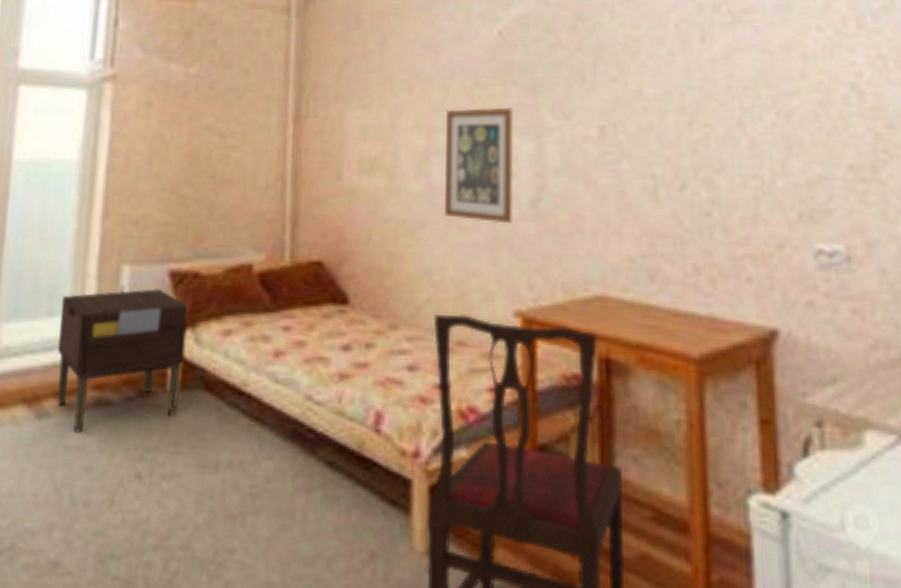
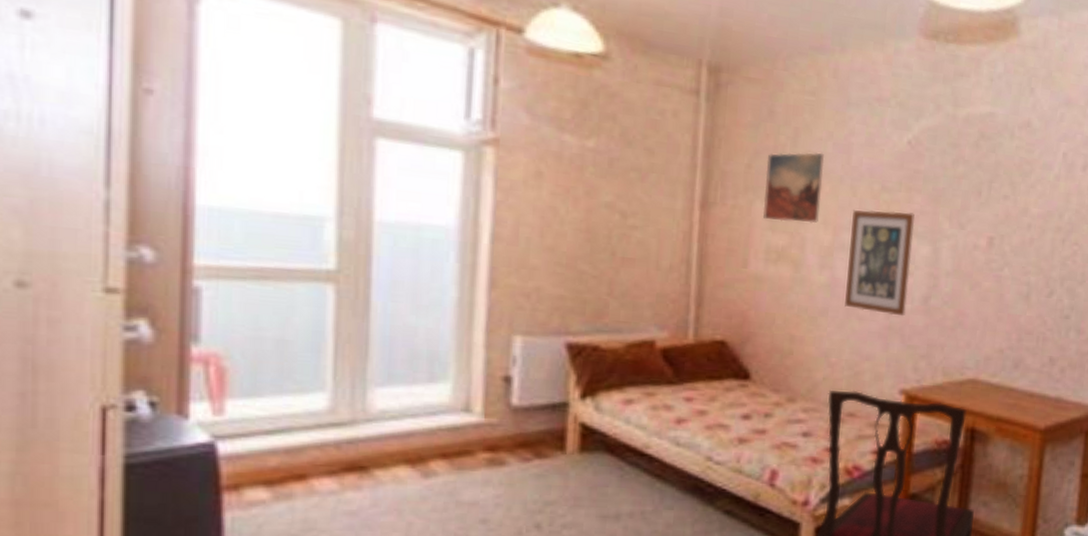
nightstand: present [56,288,188,433] -> none [443,359,587,490]
wall art: none [355,54,412,129] -> present [763,152,824,224]

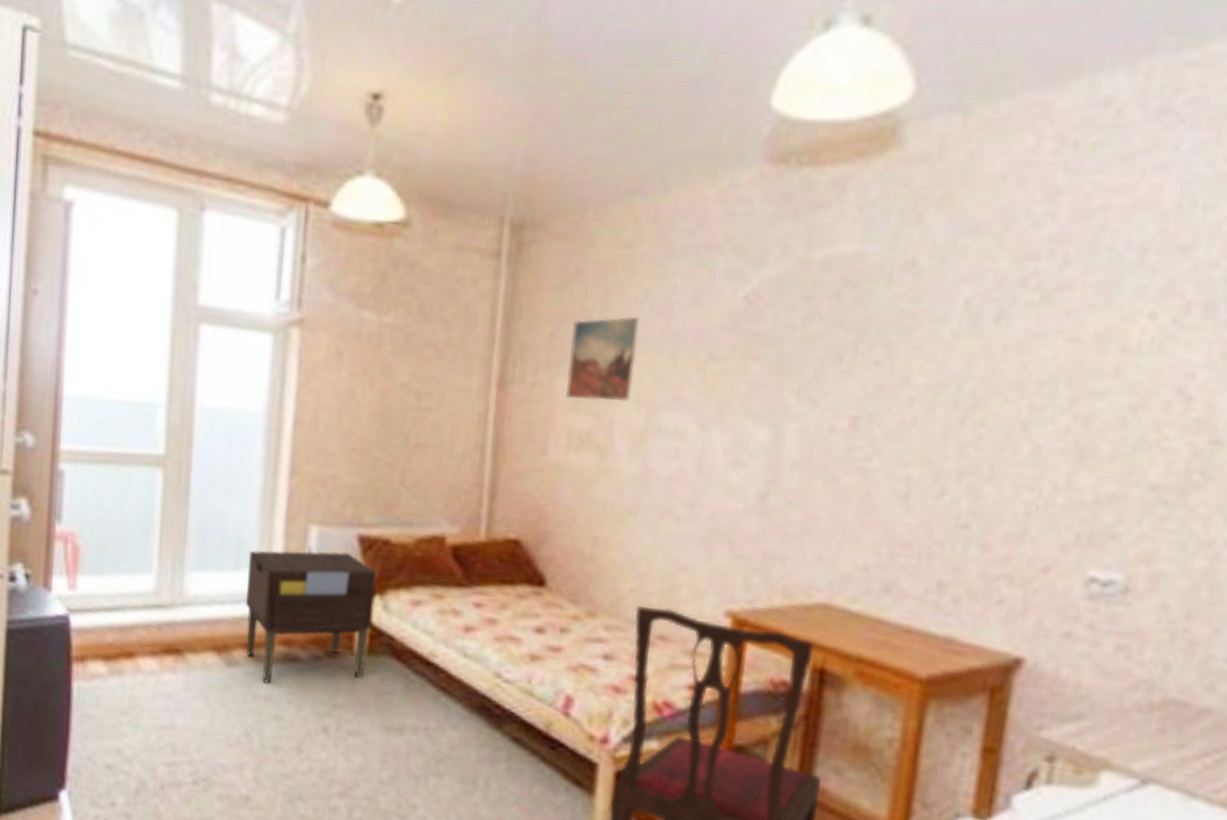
nightstand: none [443,359,587,490] -> present [245,550,377,684]
wall art: present [845,210,915,317] -> none [659,384,751,518]

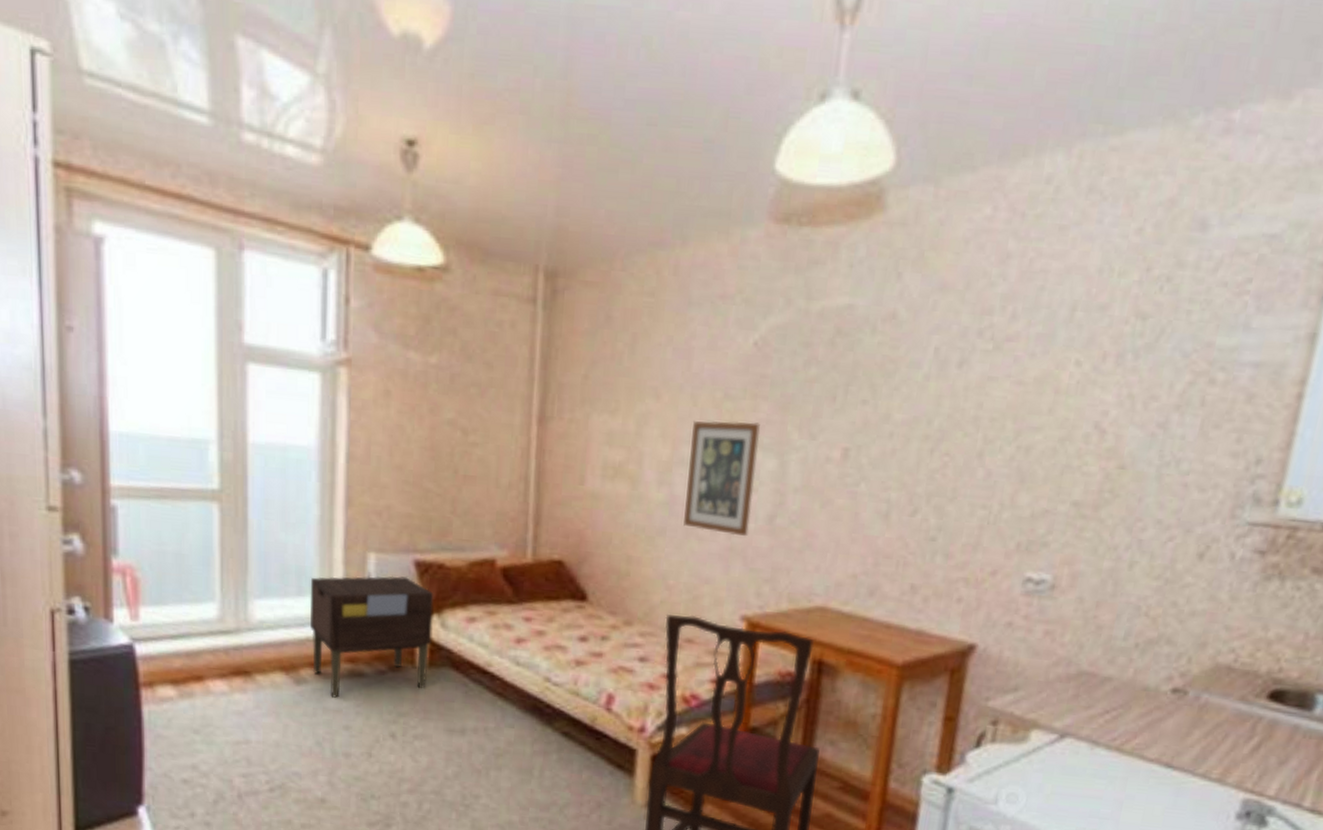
wall art: present [566,316,639,402] -> none [600,359,663,437]
wall art: none [659,384,751,518] -> present [683,421,760,537]

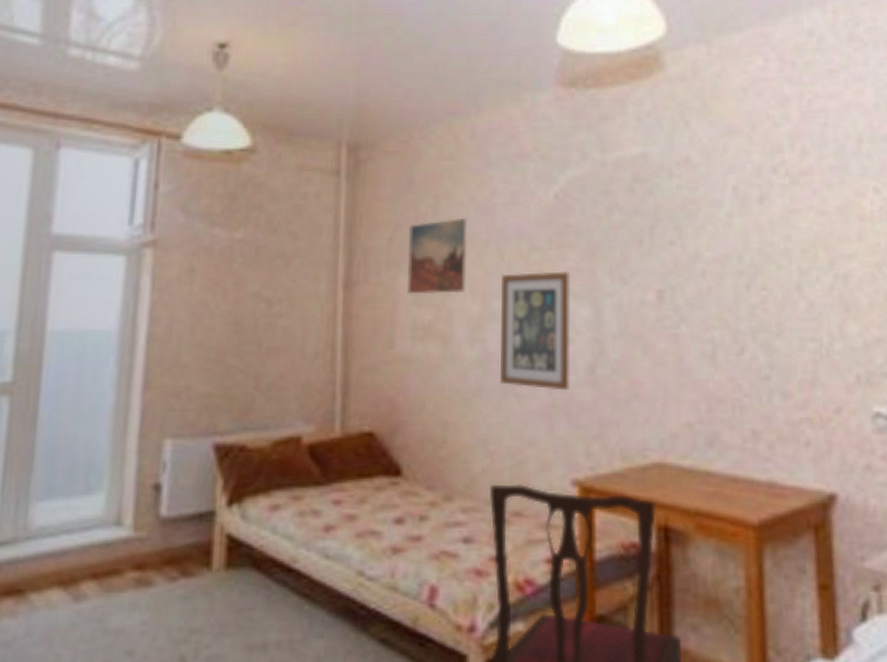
nightstand: present [309,576,434,698] -> none [94,463,234,615]
wall art: none [600,359,663,437] -> present [408,217,466,295]

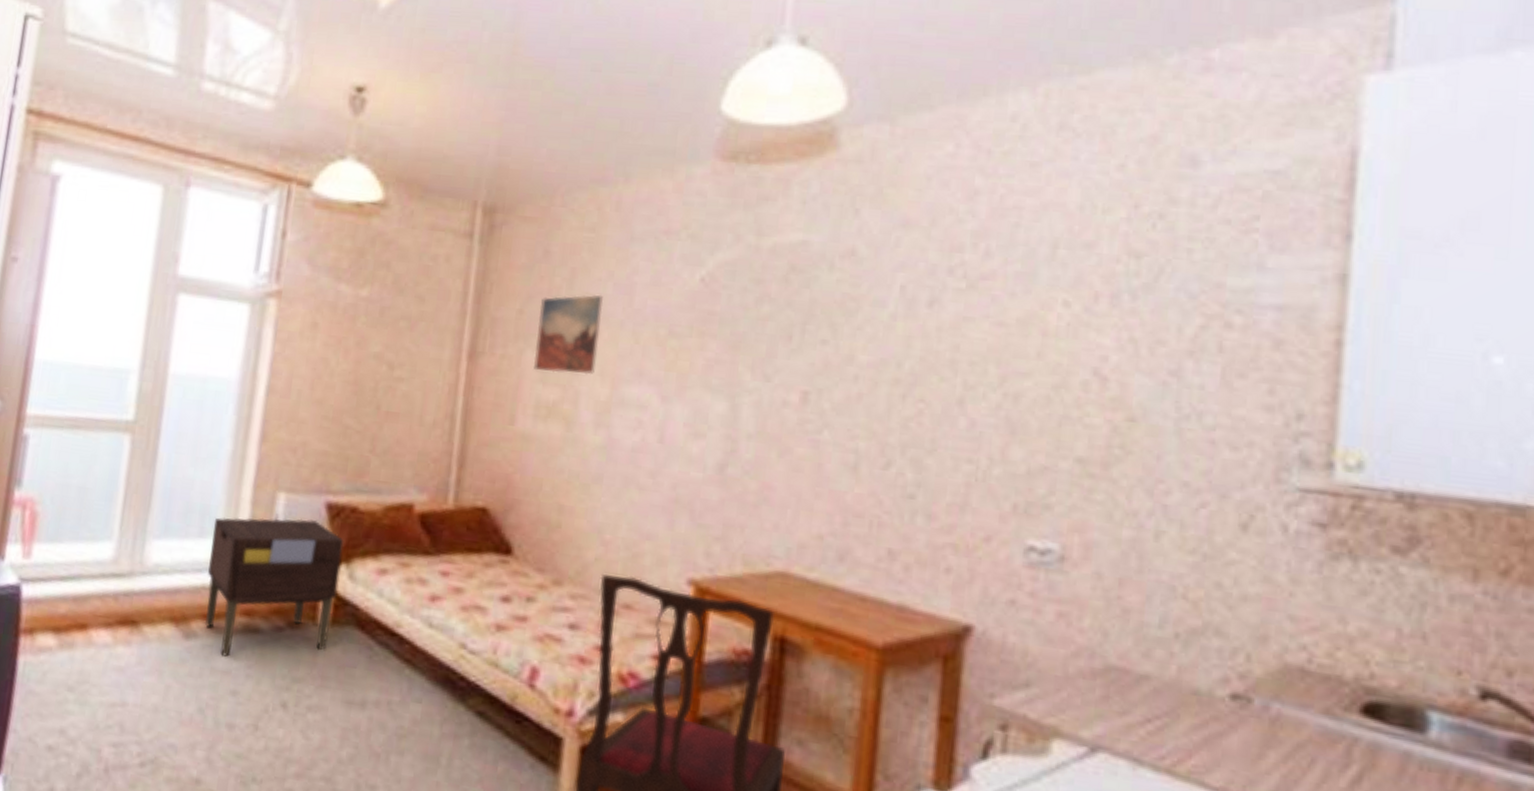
nightstand: none [94,463,234,615] -> present [204,517,344,657]
wall art: present [500,271,569,391] -> none [622,359,708,488]

